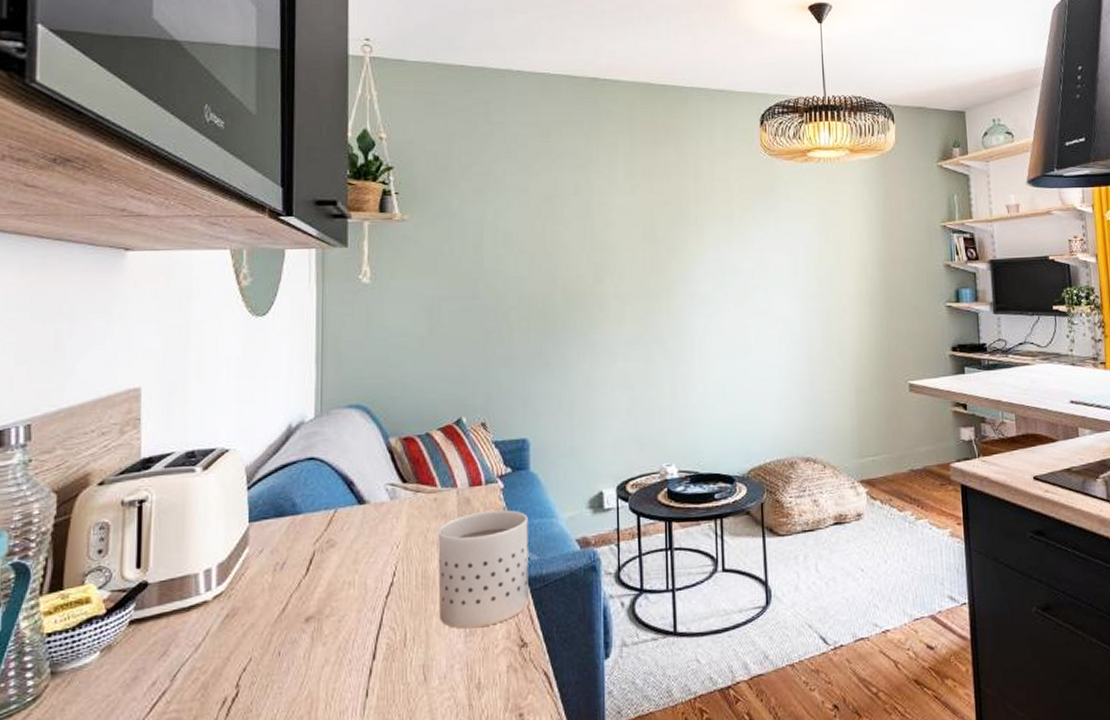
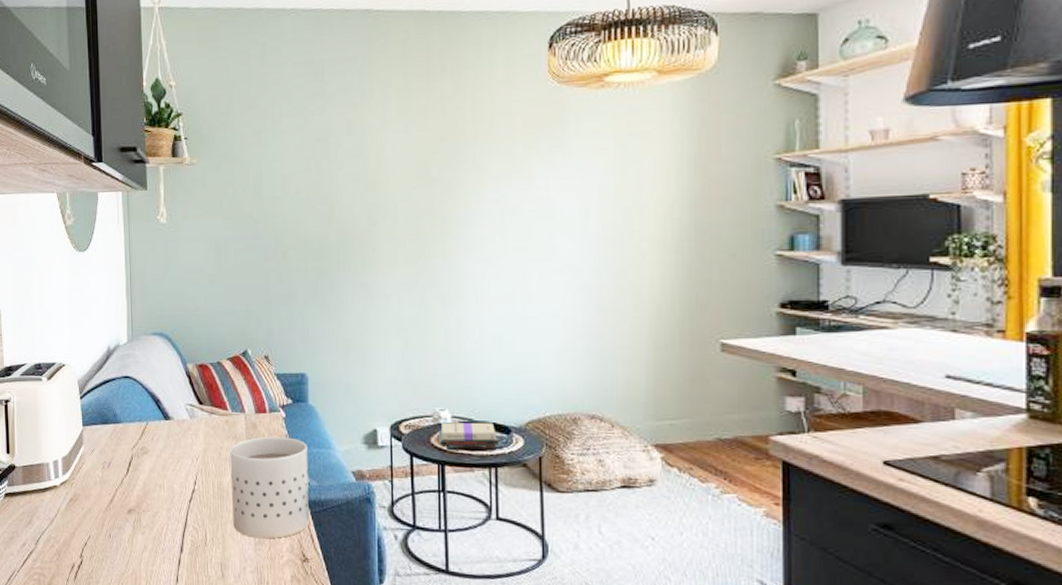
books: none [664,474,724,505] -> present [437,422,500,451]

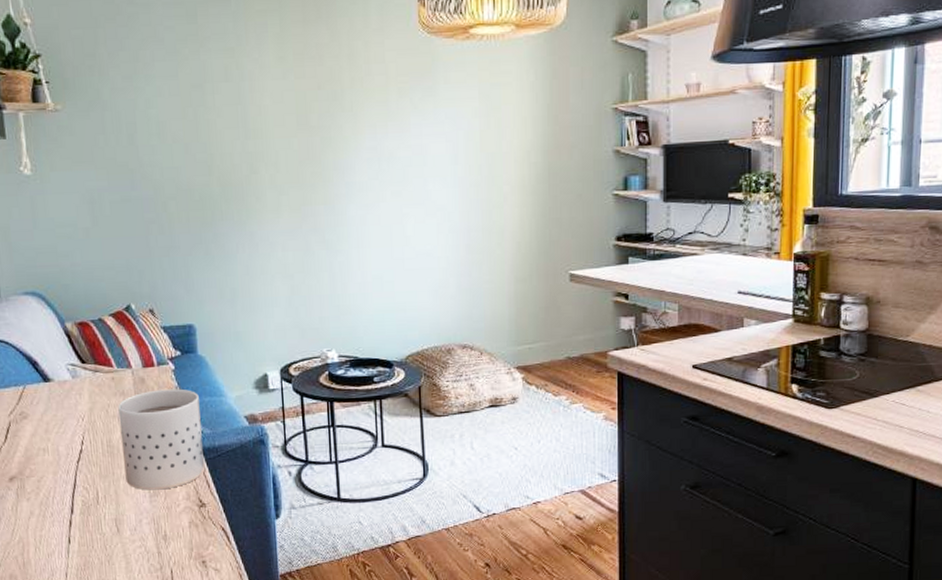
books: present [437,422,500,451] -> none [325,359,383,387]

